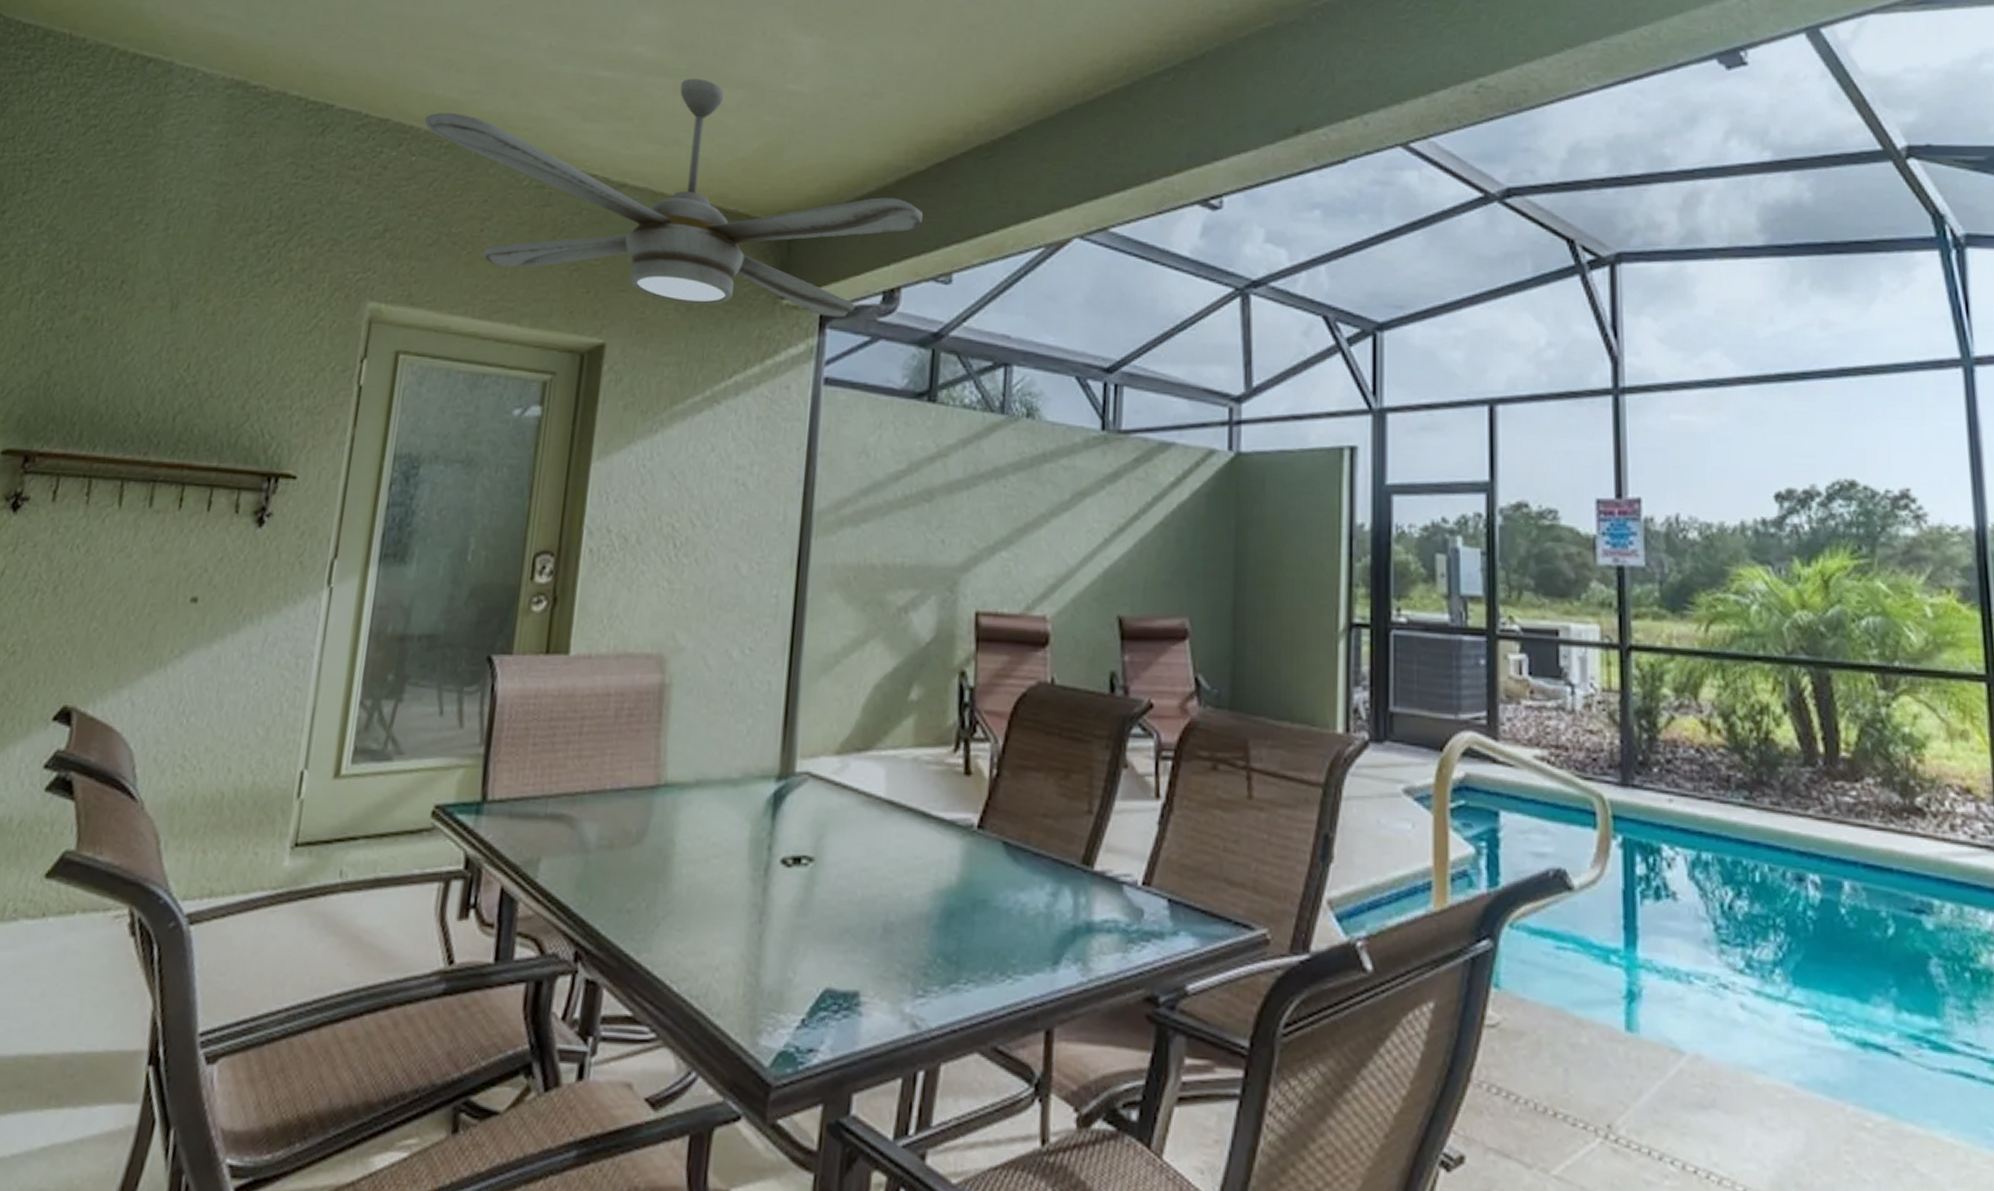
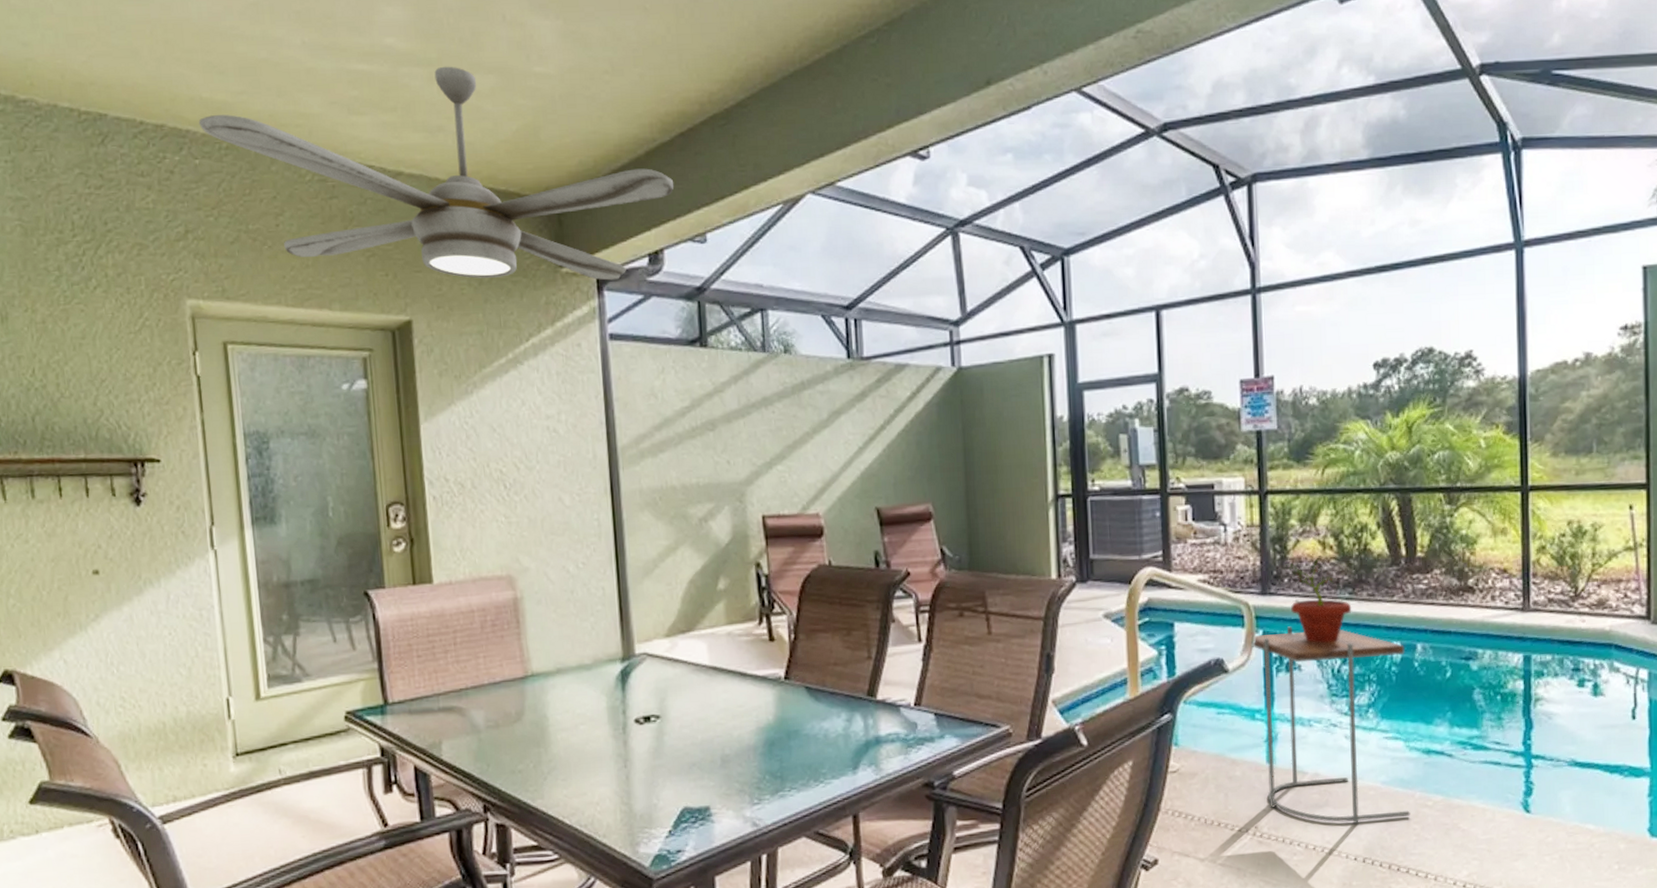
side table: none [1606,835,1840,1141] -> present [1251,626,1411,823]
potted plant: none [1656,741,1749,864] -> present [1286,556,1352,643]

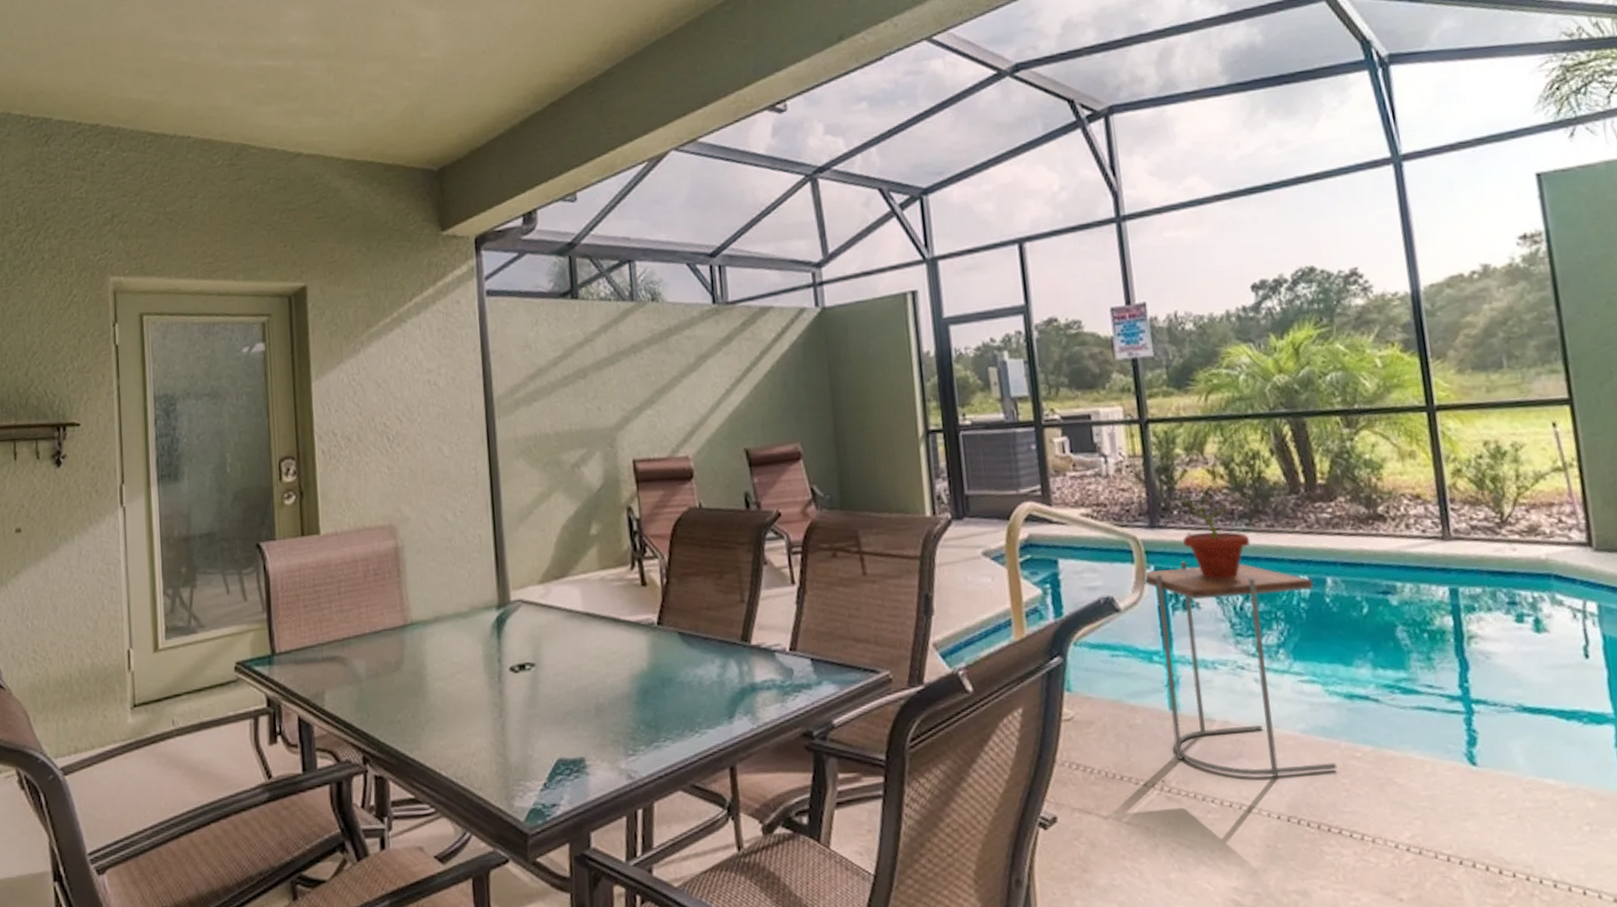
ceiling fan: present [198,66,673,281] -> none [127,57,546,245]

